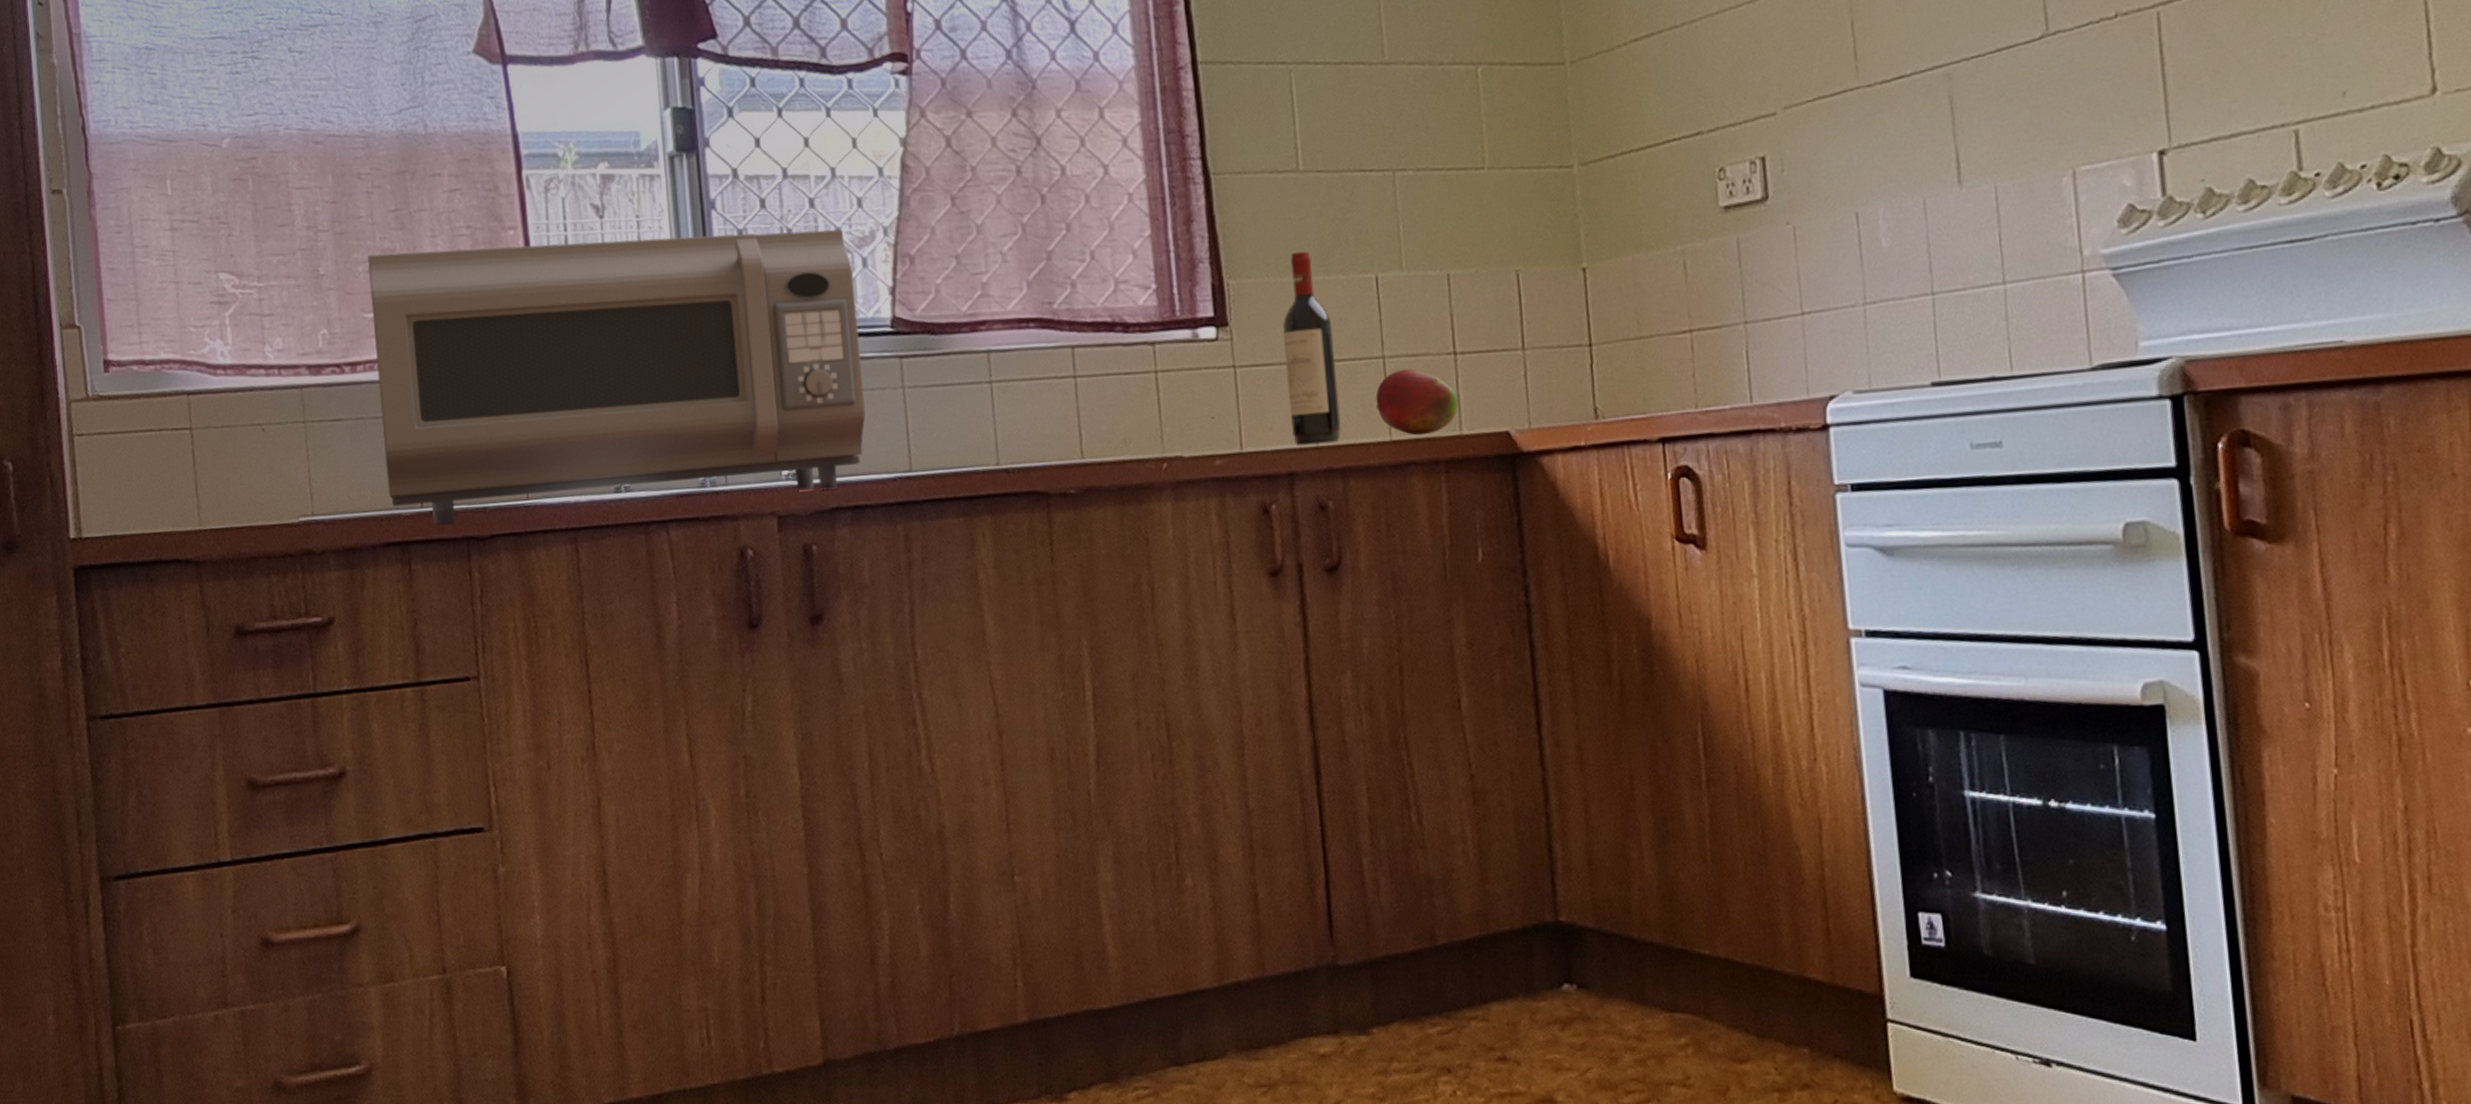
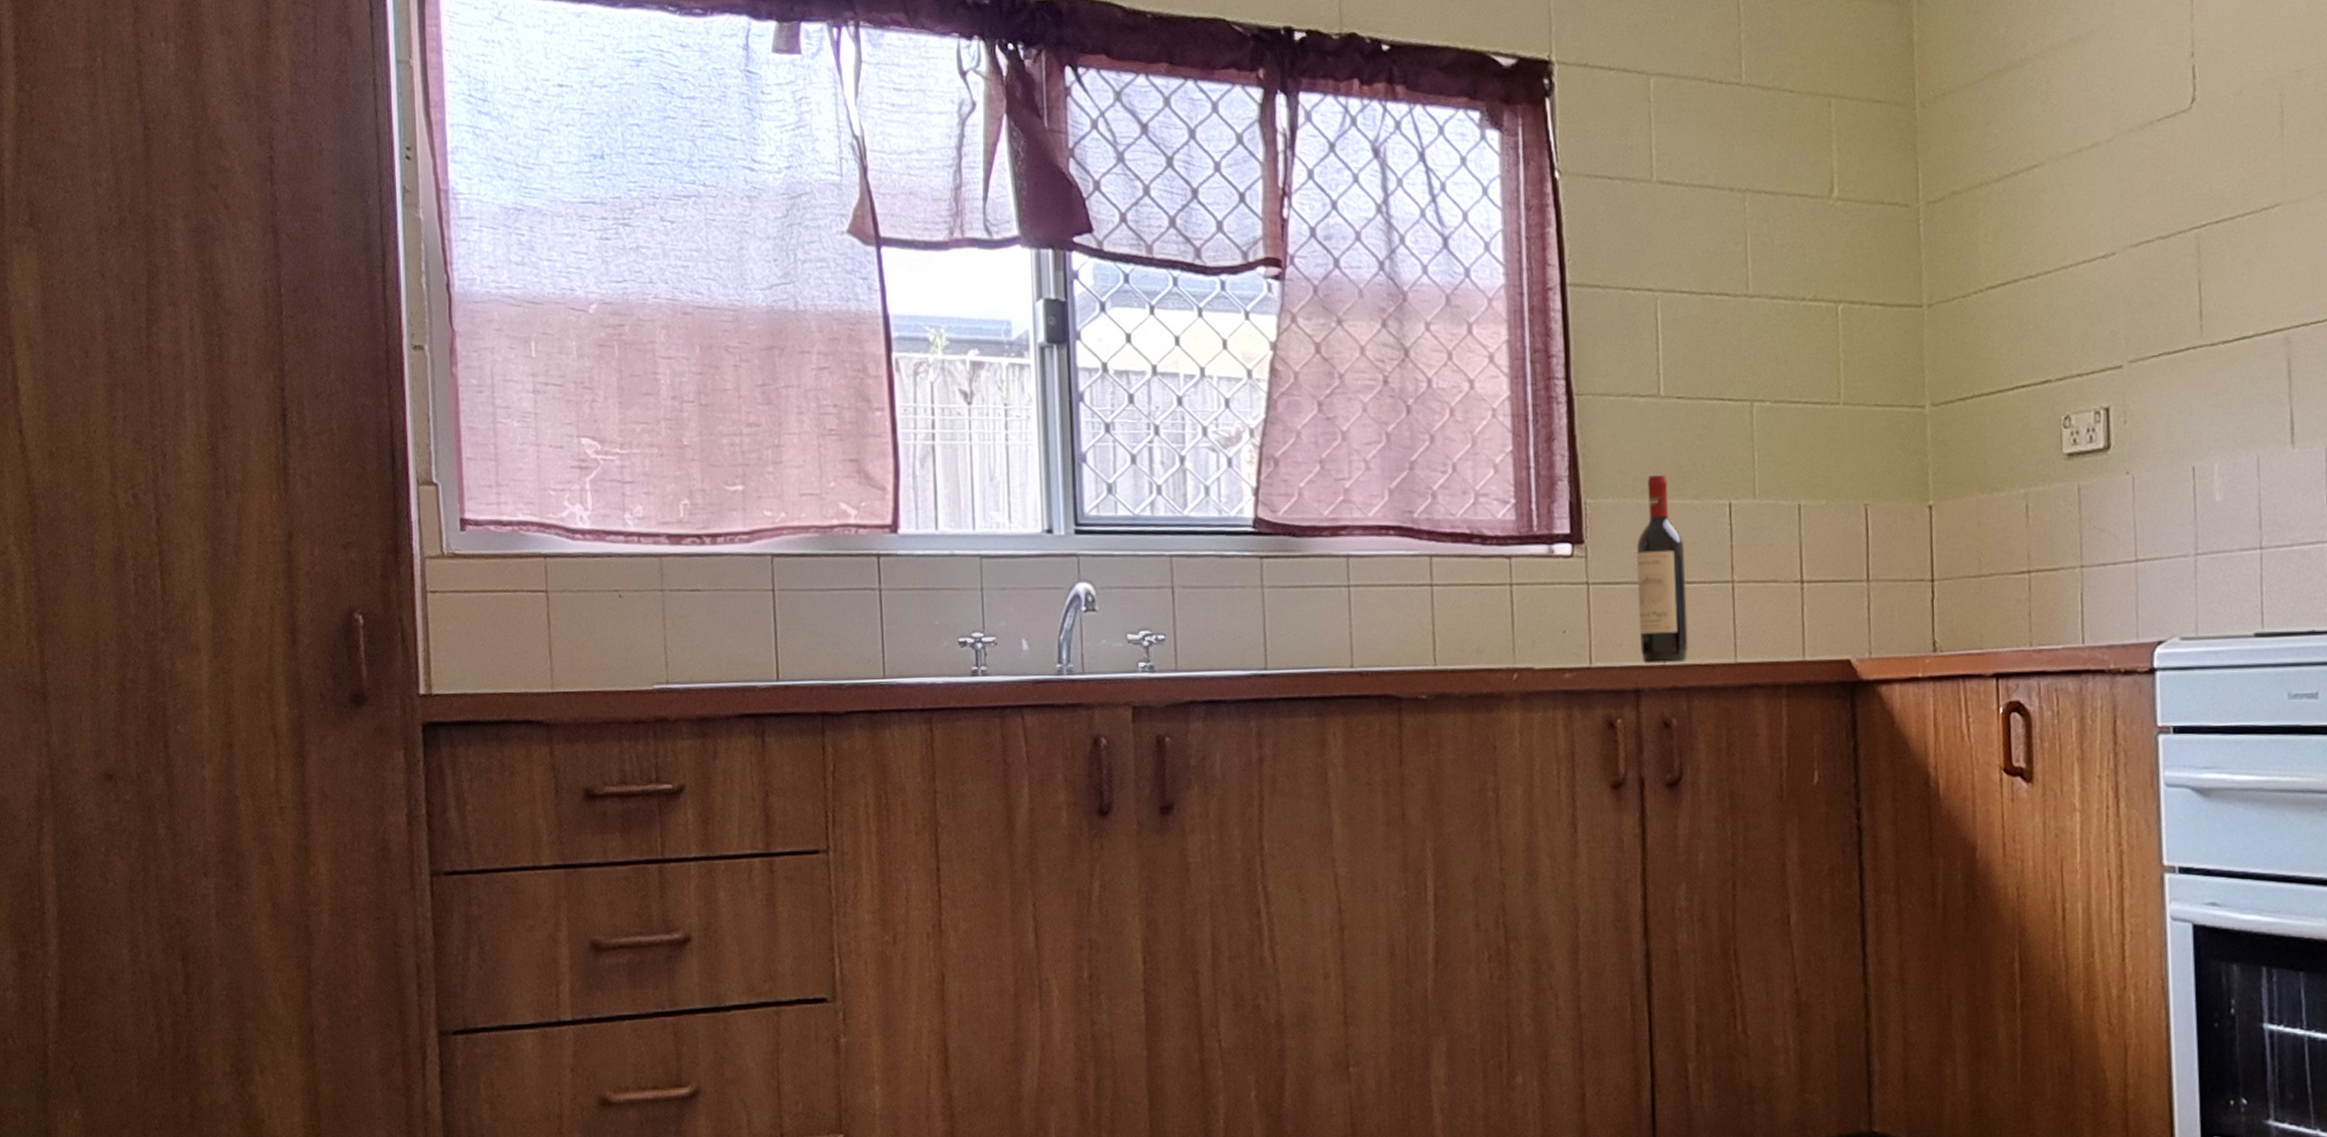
microwave: present [367,229,866,525] -> none [733,427,1224,699]
fruit: present [1375,368,1458,436] -> none [1723,594,1802,660]

